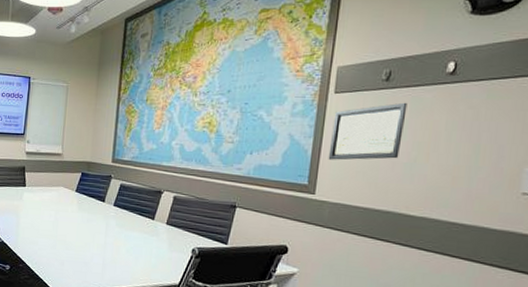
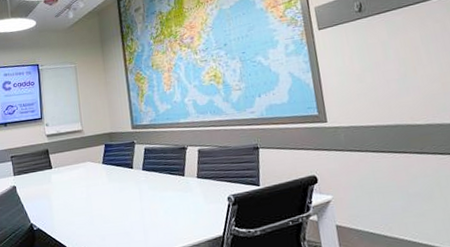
wall art: present [328,102,408,160] -> none [324,27,390,89]

